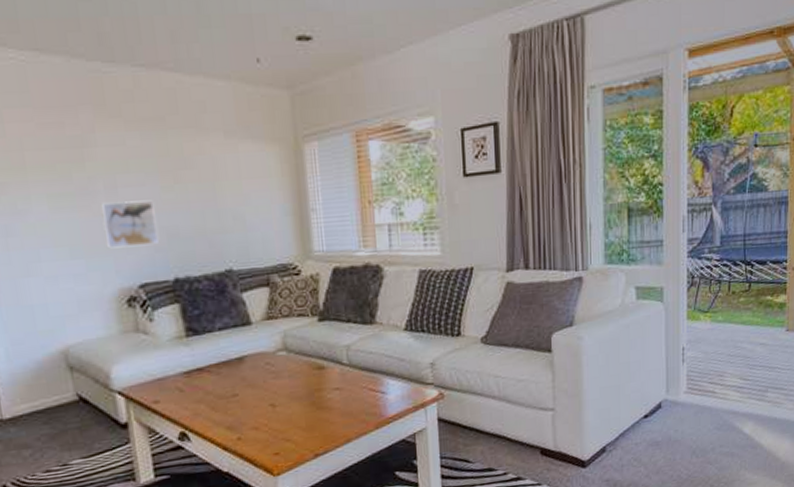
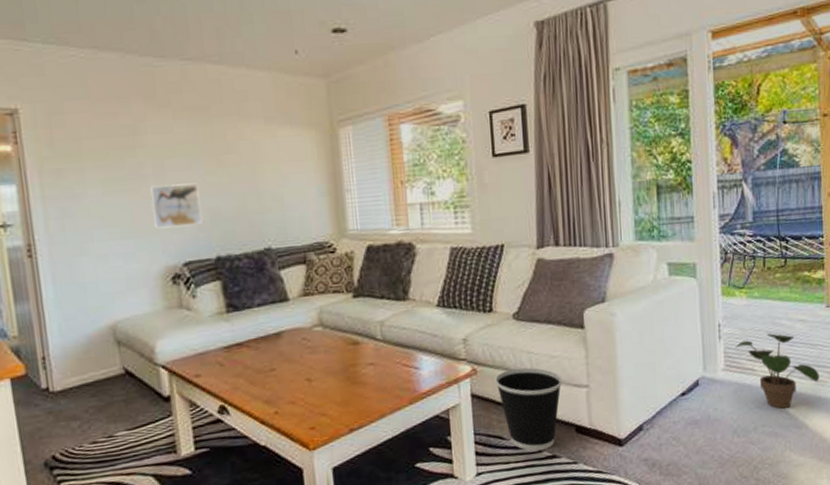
wastebasket: none [462,391,529,474] -> present [495,367,563,451]
potted plant: none [697,356,776,430] -> present [735,333,820,409]

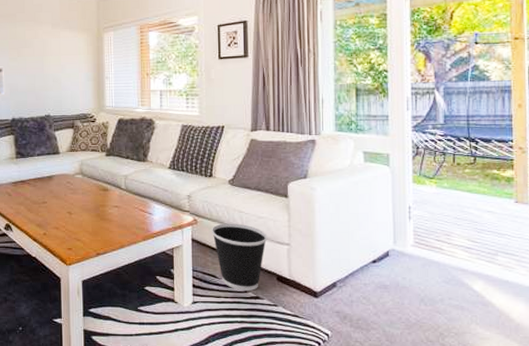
potted plant: present [735,333,820,409] -> none [424,219,507,286]

